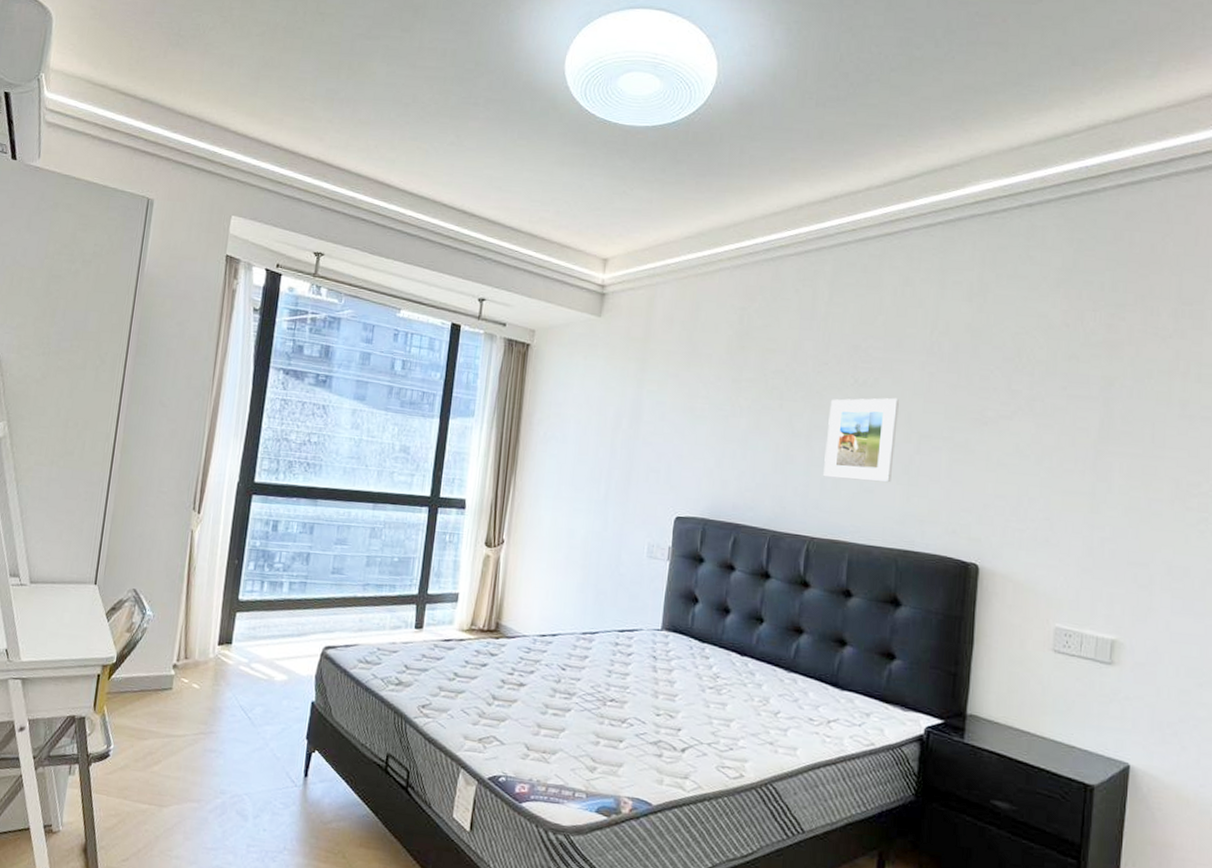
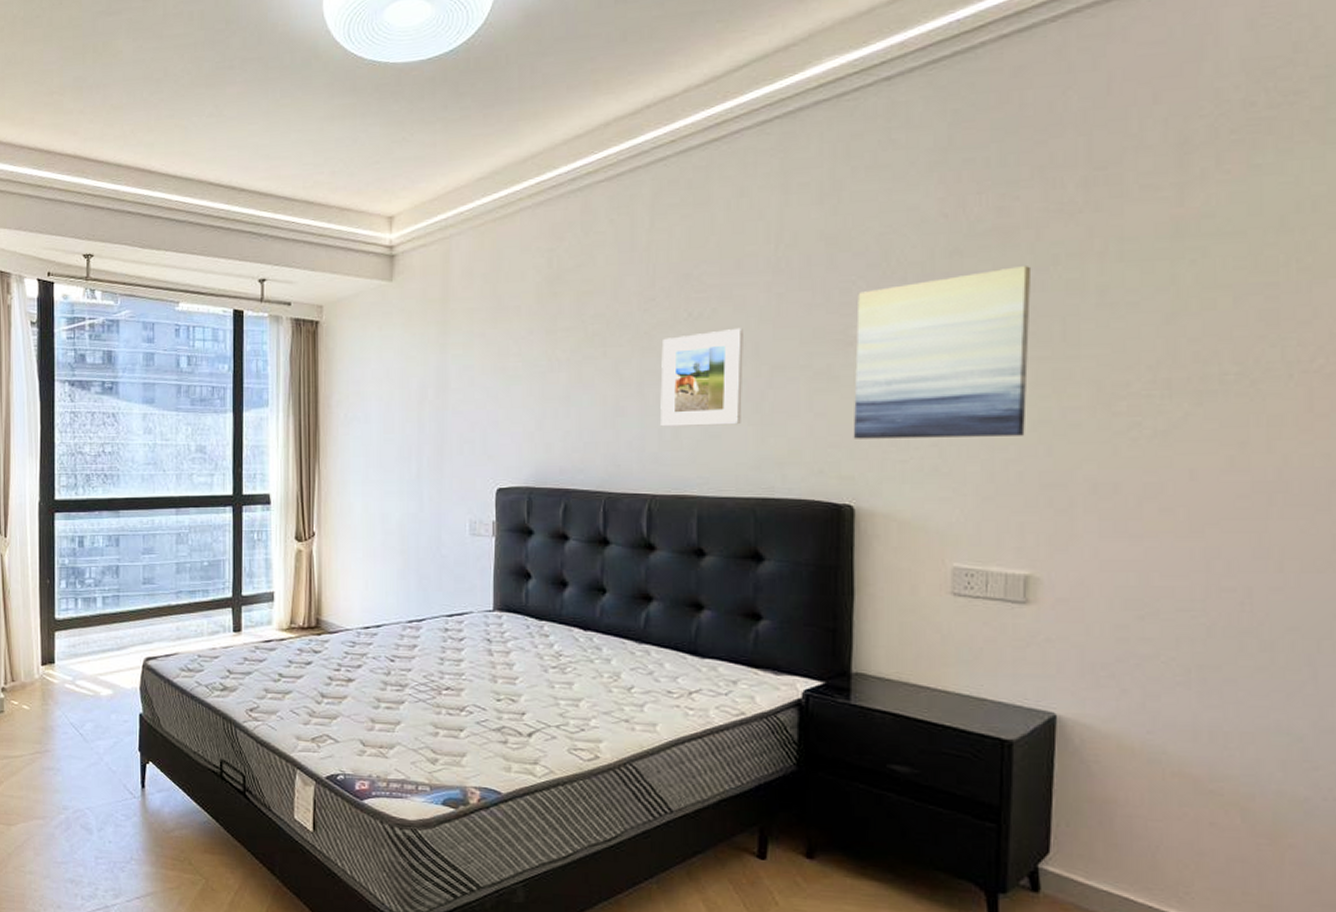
wall art: none [982,375,1131,519] -> present [853,266,1032,439]

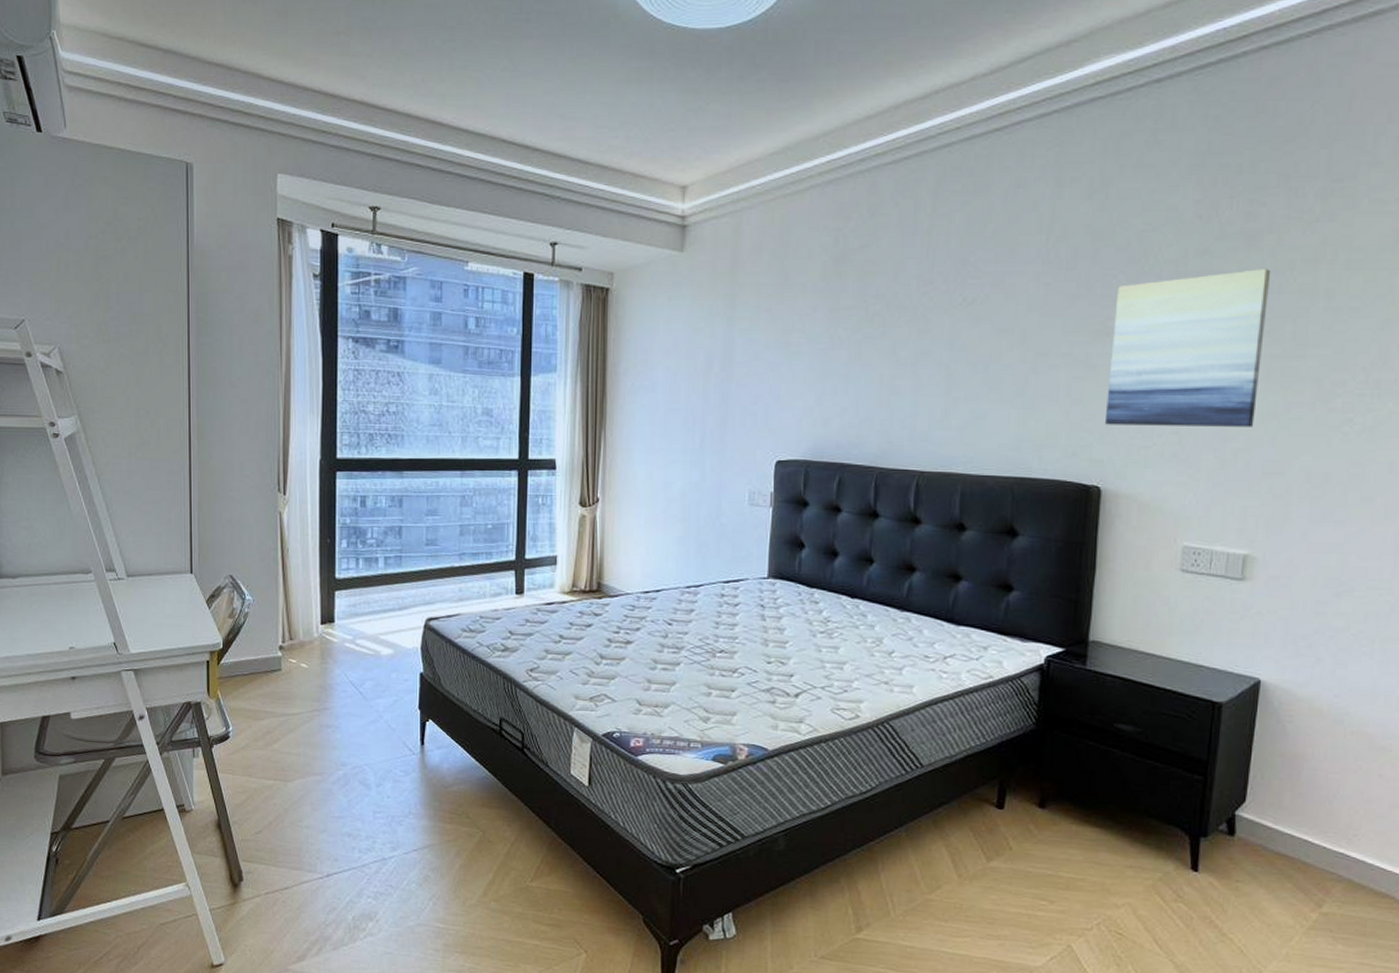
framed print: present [660,327,743,427] -> none [932,314,1012,408]

